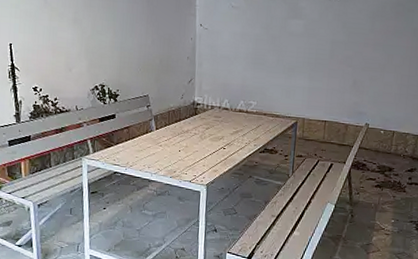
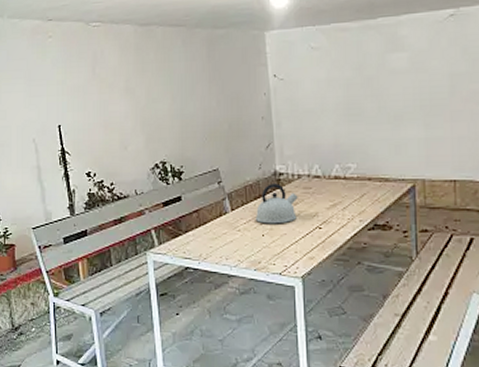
kettle: none [174,111,210,143] -> present [255,183,298,224]

